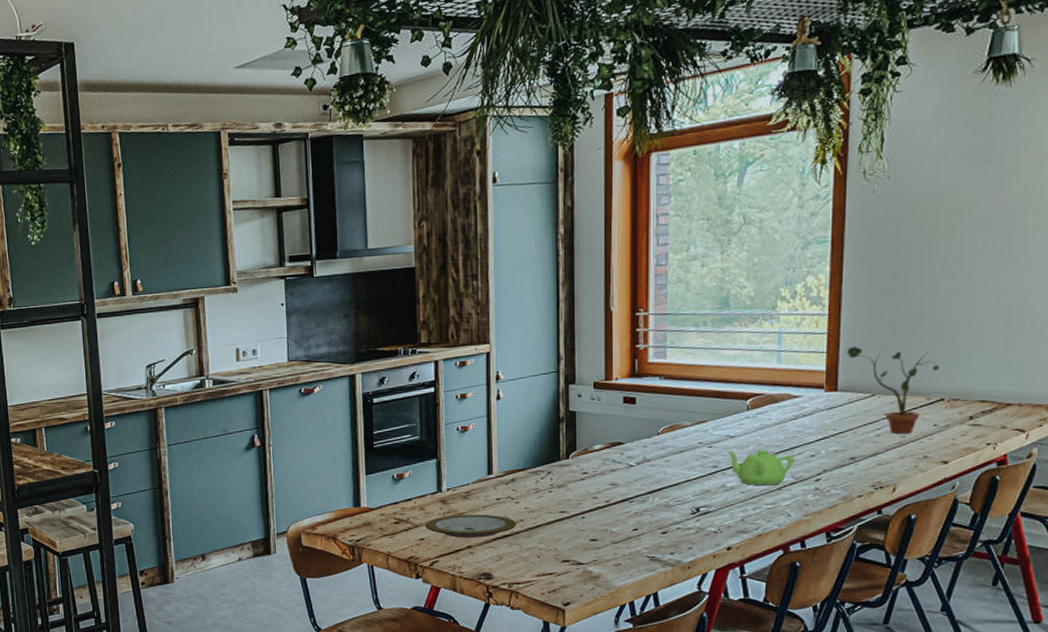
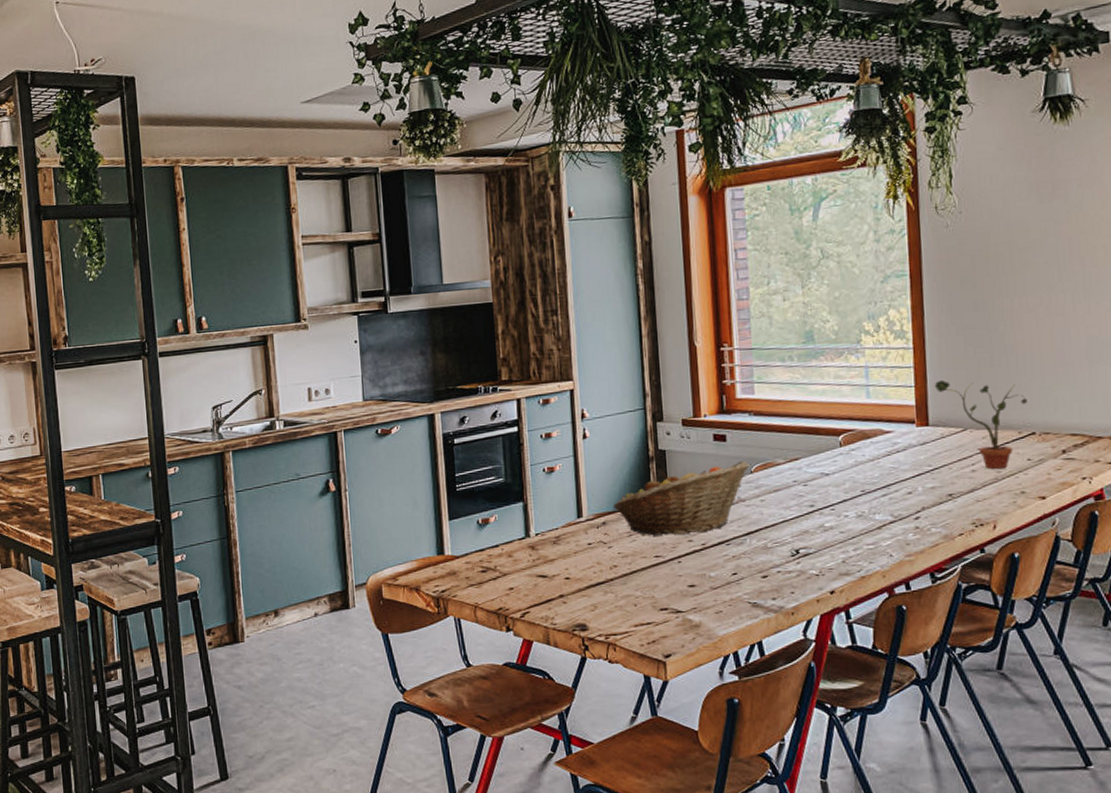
plate: present [425,514,516,538] -> none [513,560,610,587]
fruit basket: none [522,423,656,493] -> present [612,461,749,536]
teapot: present [727,449,795,486] -> none [822,487,892,525]

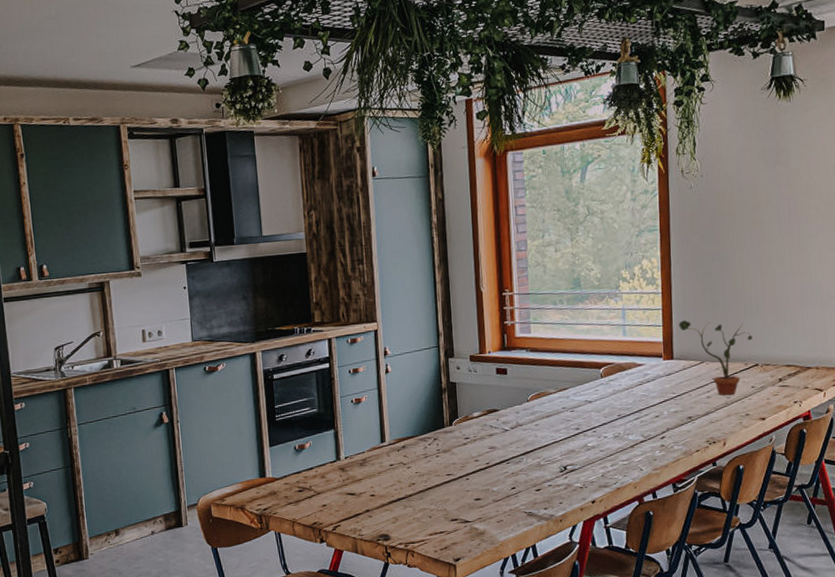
fruit basket: present [612,461,749,536] -> none [411,391,526,457]

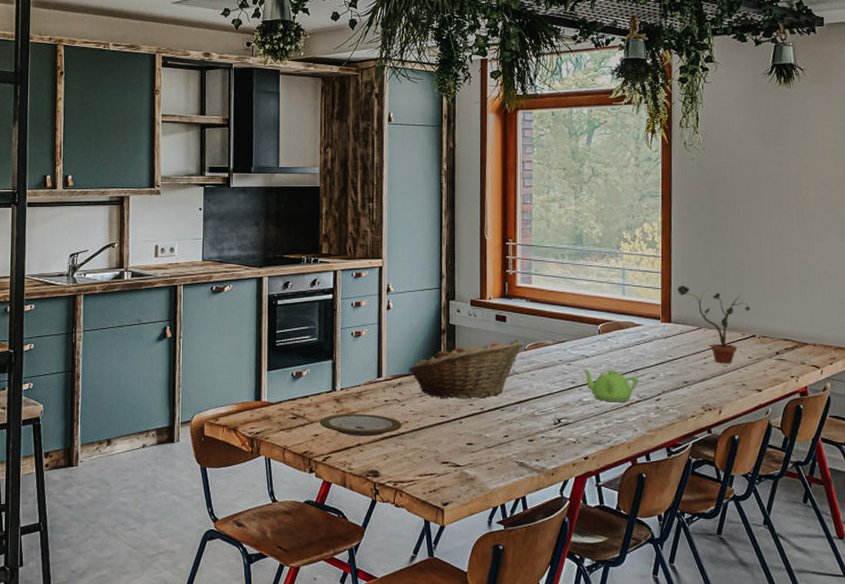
plate: none [326,479,409,503] -> present [320,414,402,437]
fruit basket: none [411,391,526,457] -> present [408,340,523,399]
teapot: none [586,412,643,445] -> present [583,369,639,402]

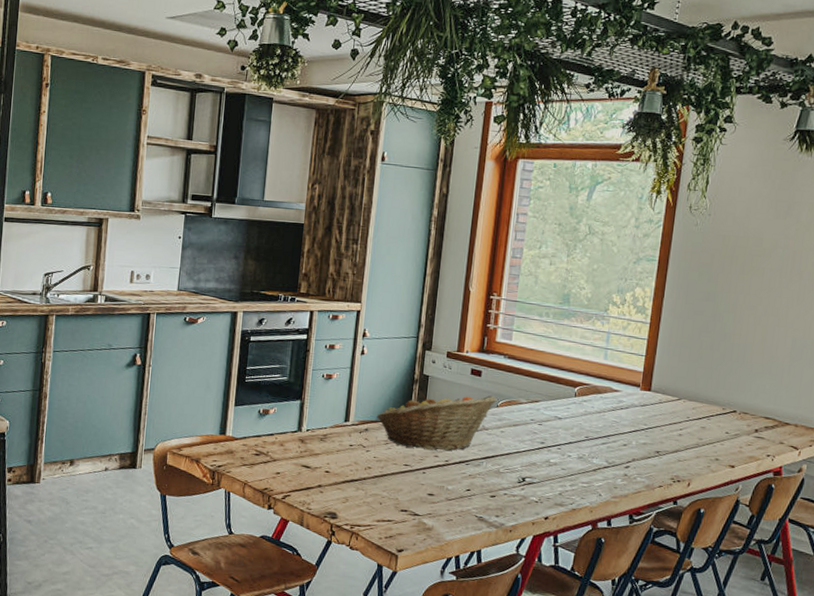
plate: present [320,414,402,437] -> none [282,454,365,479]
teapot: present [583,369,639,402] -> none [554,430,610,467]
potted plant: present [676,285,750,363] -> none [661,354,735,437]

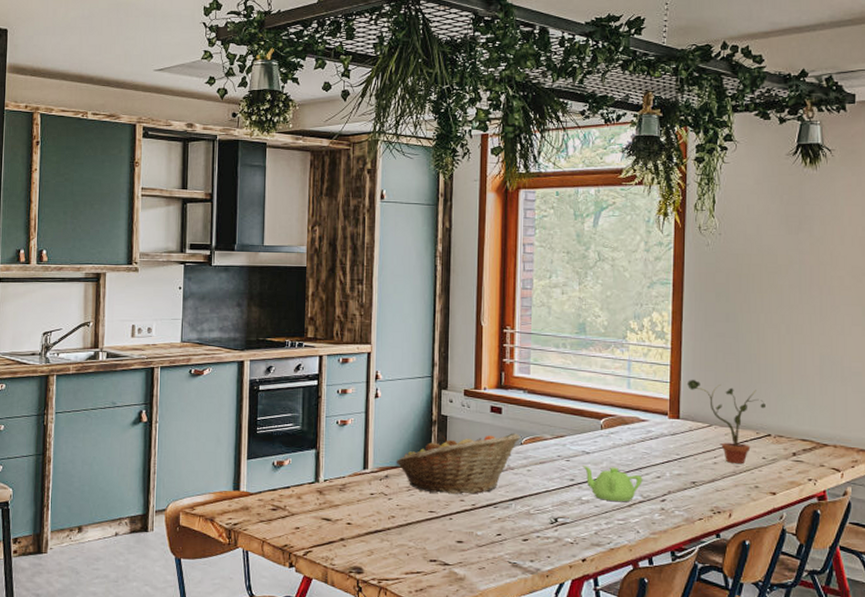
teapot: none [554,430,610,467] -> present [583,466,643,502]
potted plant: none [661,354,735,437] -> present [686,379,766,463]

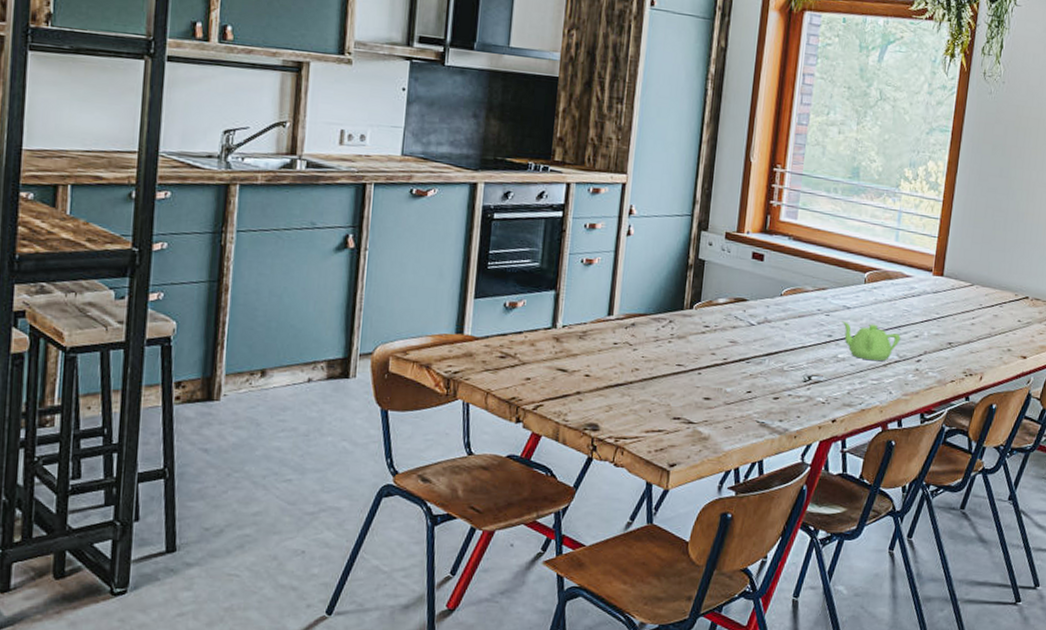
fruit basket: present [395,433,520,494] -> none [644,281,780,347]
potted plant: present [686,379,766,463] -> none [954,235,1027,326]

